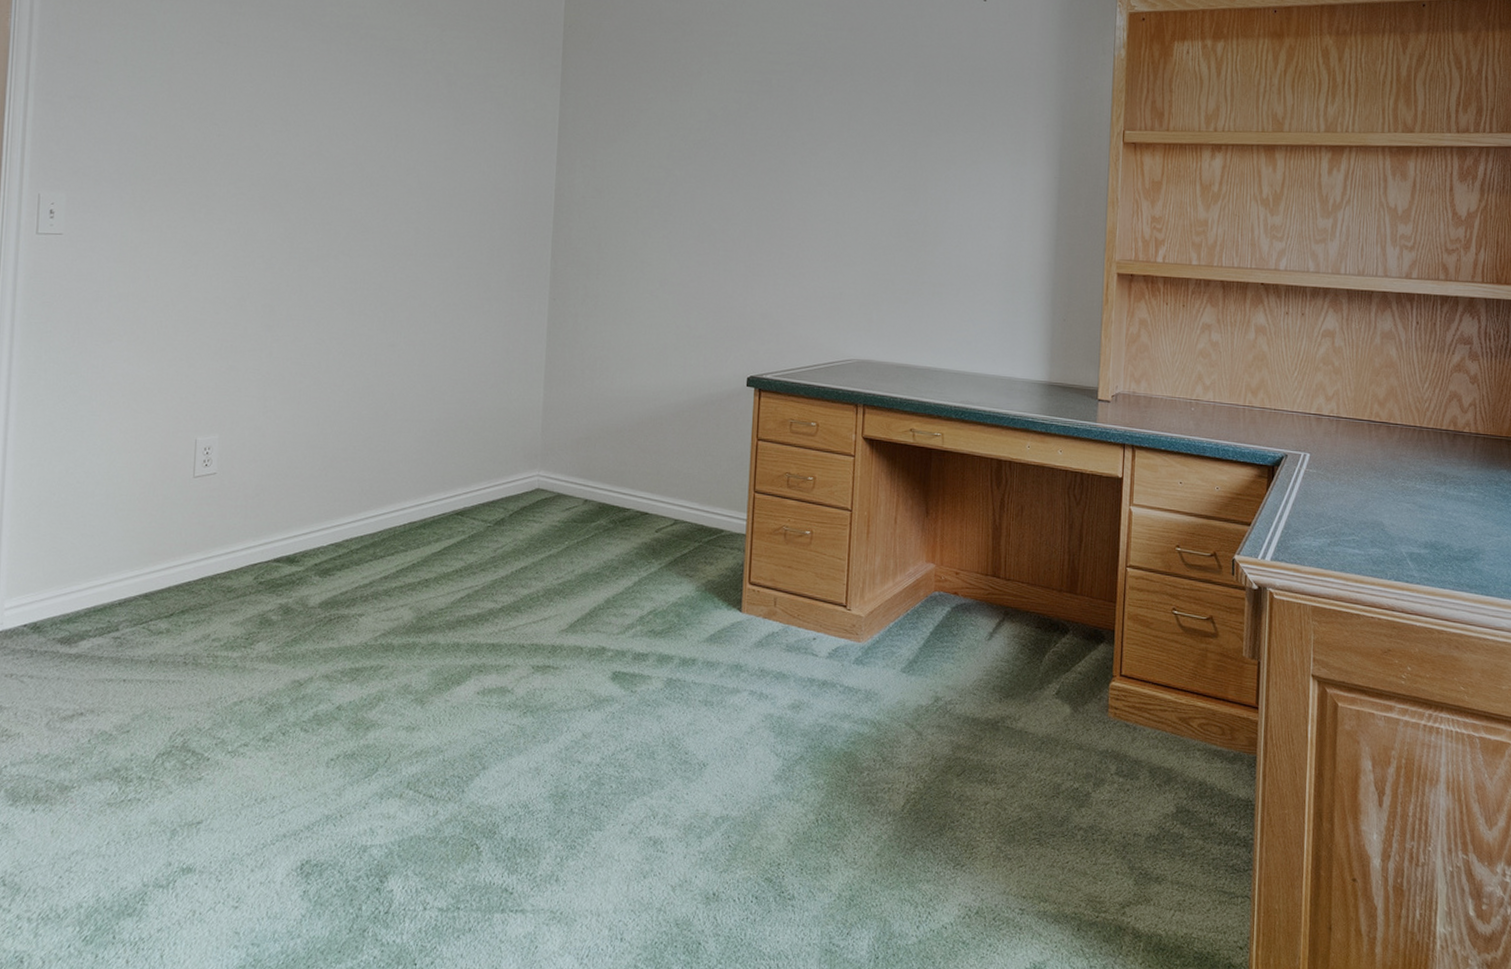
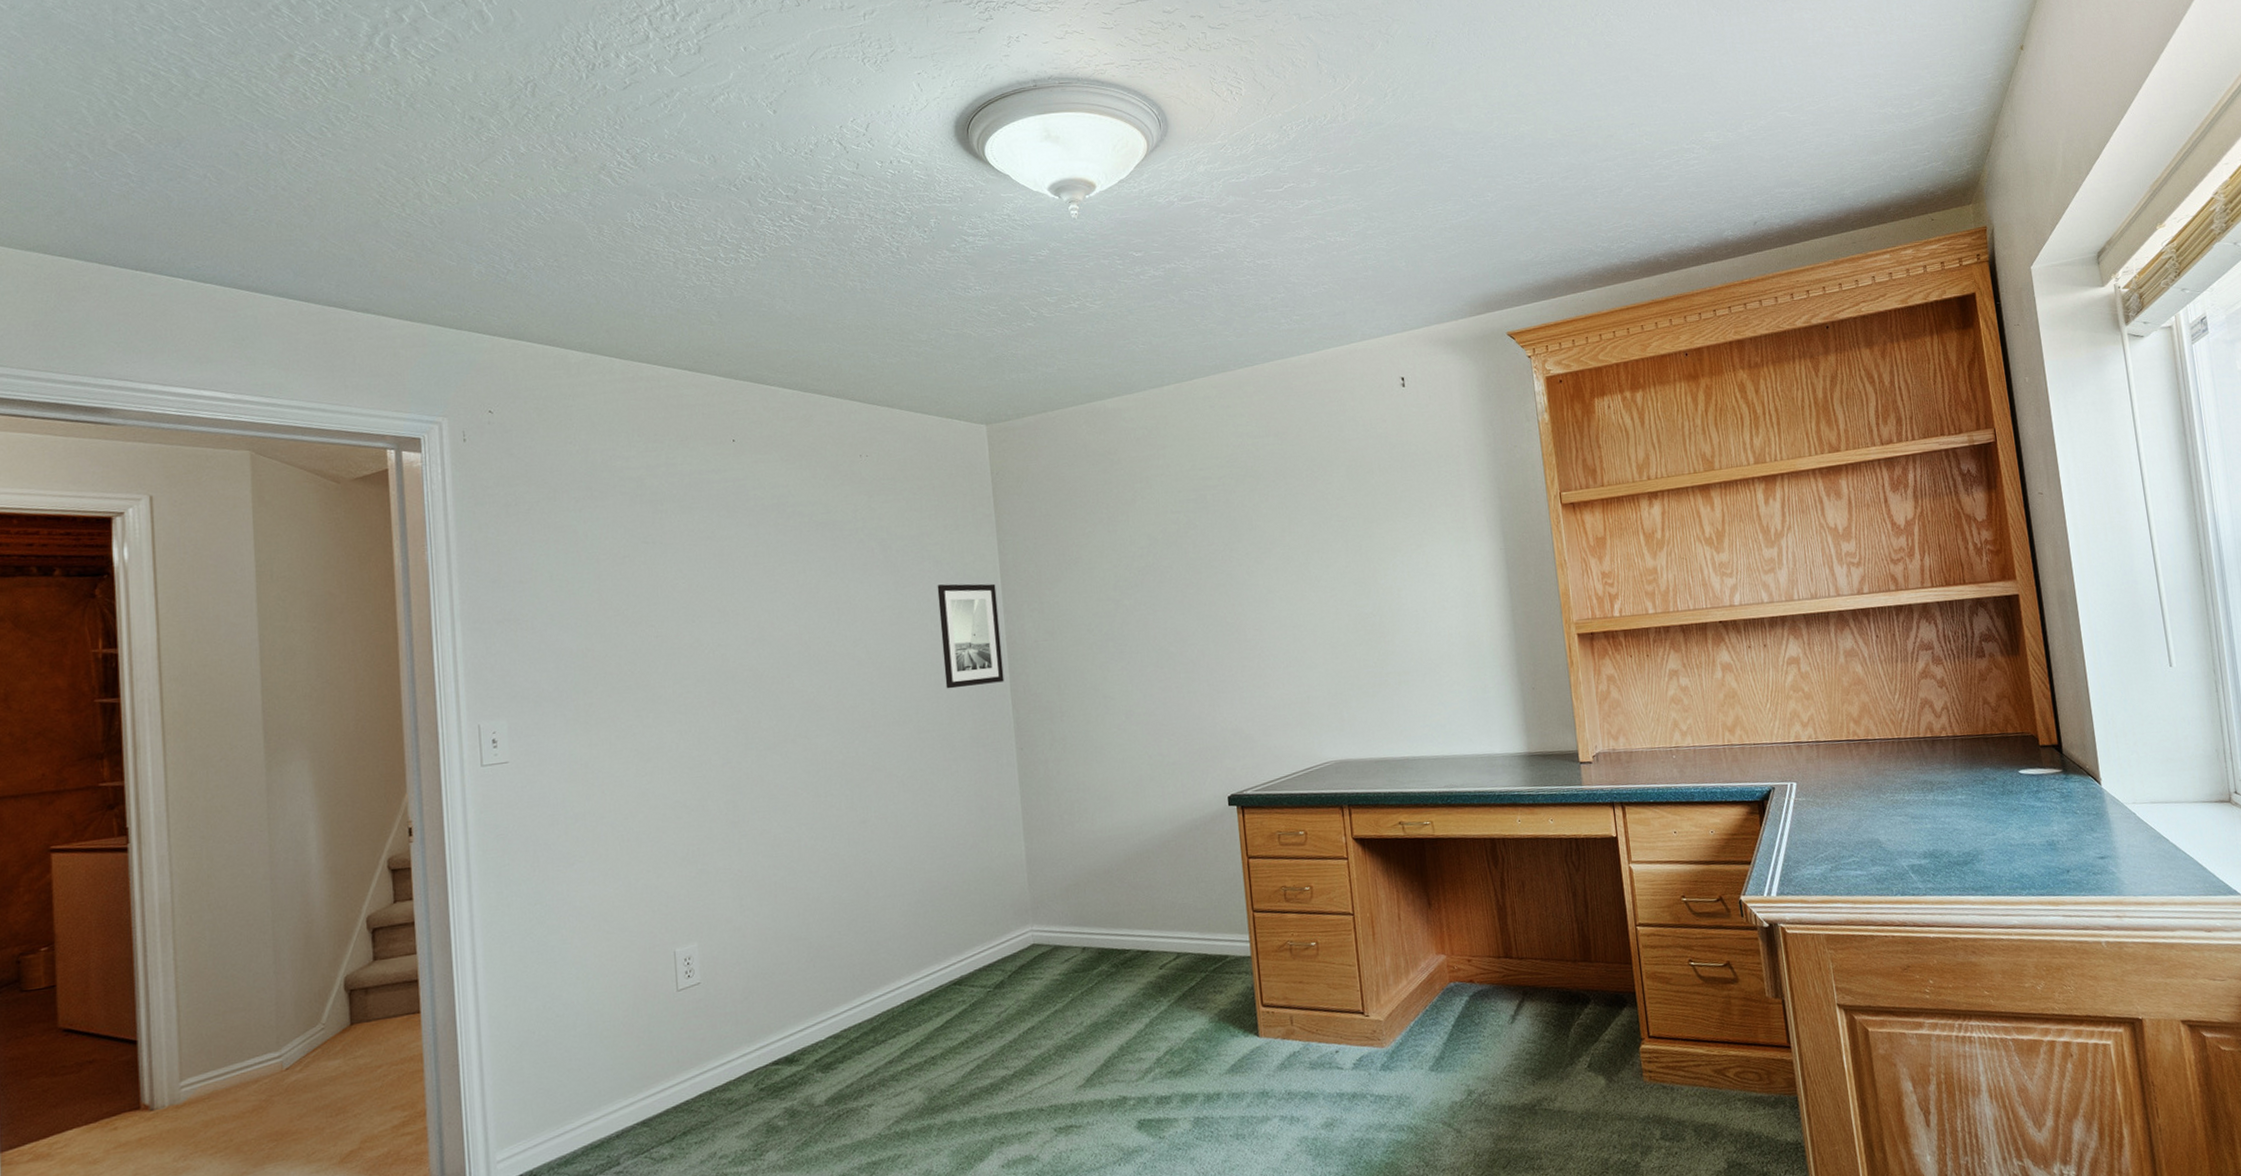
wall art: none [490,127,553,232] -> present [937,583,1005,689]

